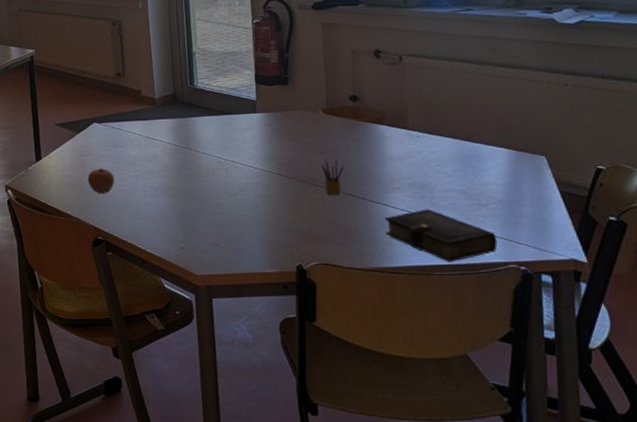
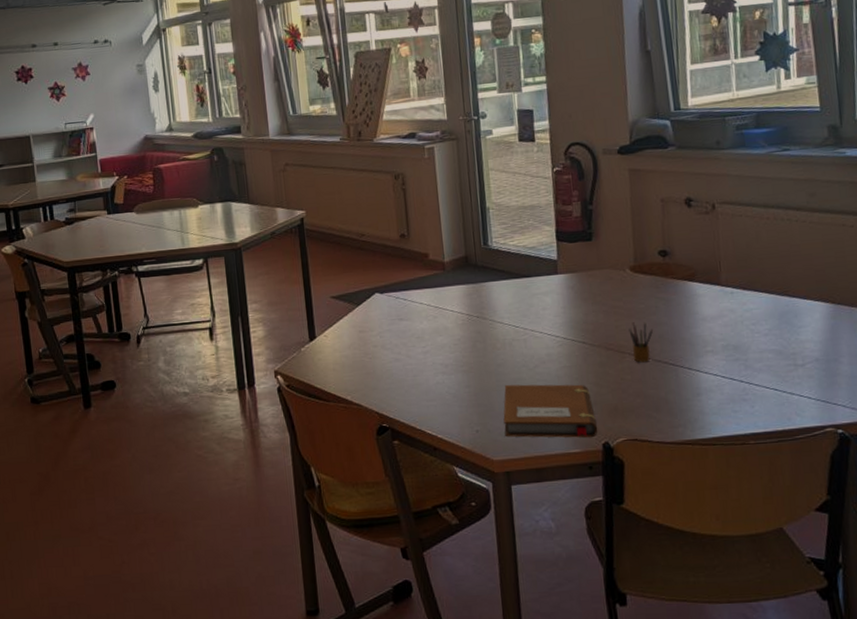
apple: present [87,167,115,194] -> none [369,344,401,375]
notebook: none [206,208,292,260] -> present [503,384,597,438]
book: present [385,209,498,262] -> none [697,372,814,429]

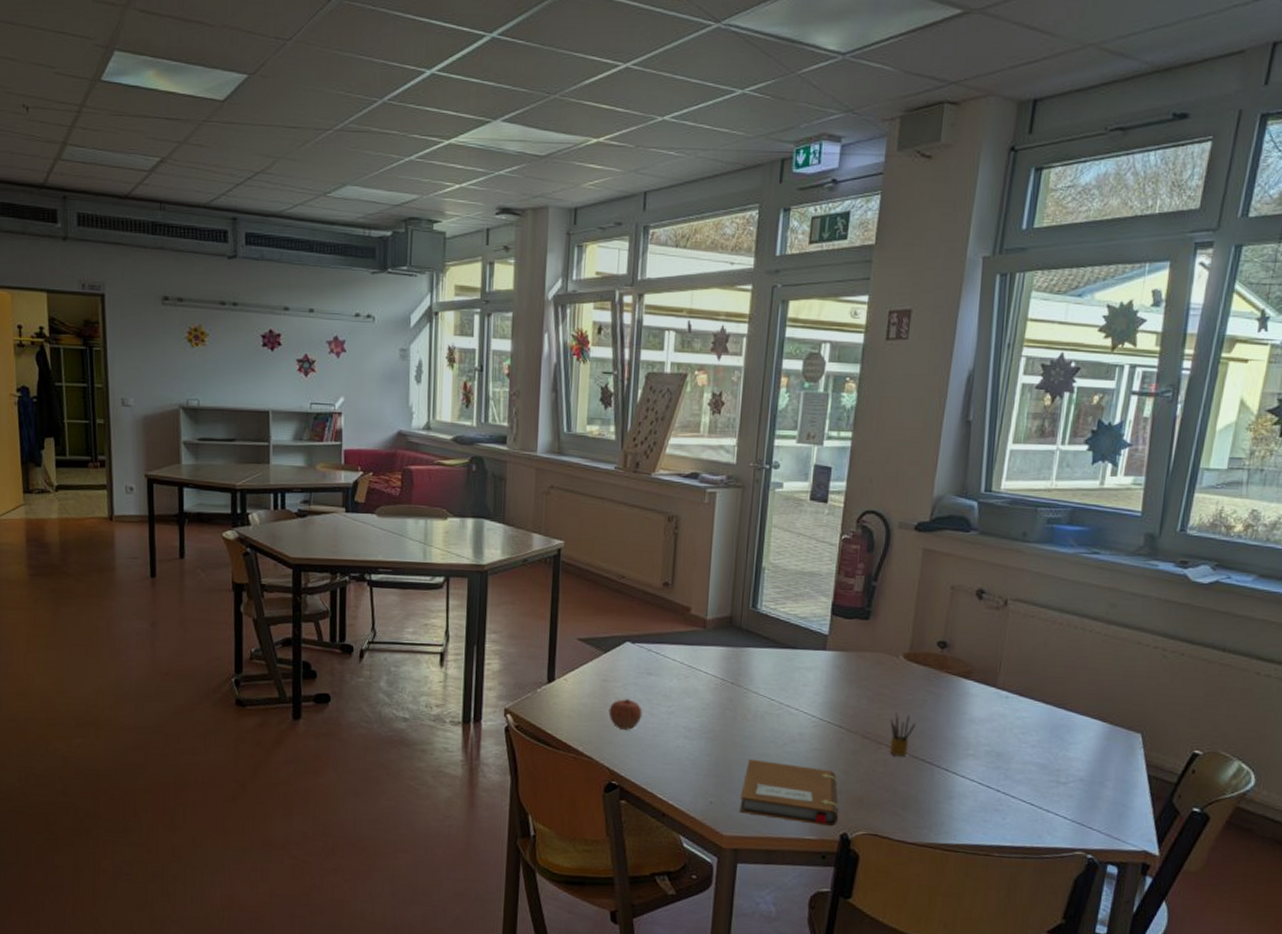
apple: none [369,344,401,375] -> present [608,698,643,730]

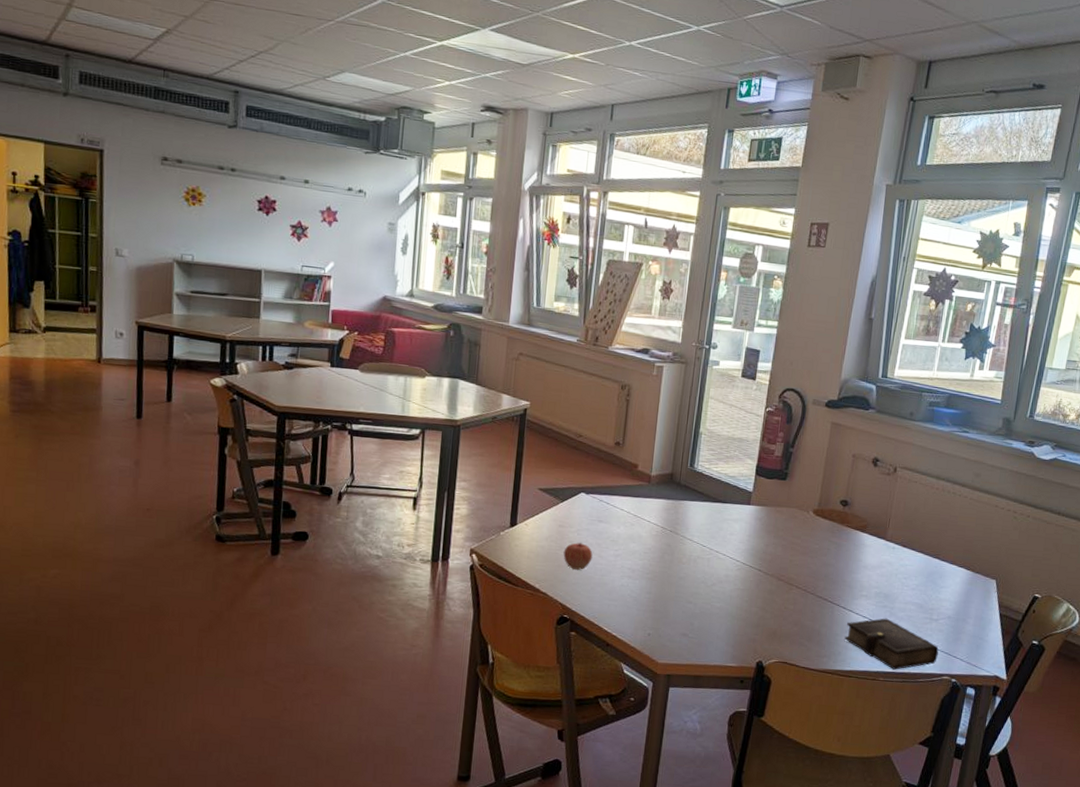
notebook: present [740,758,838,827] -> none [673,596,756,656]
pencil box: present [889,713,917,757] -> none [798,559,822,597]
book: none [948,781,1069,844] -> present [844,618,939,670]

